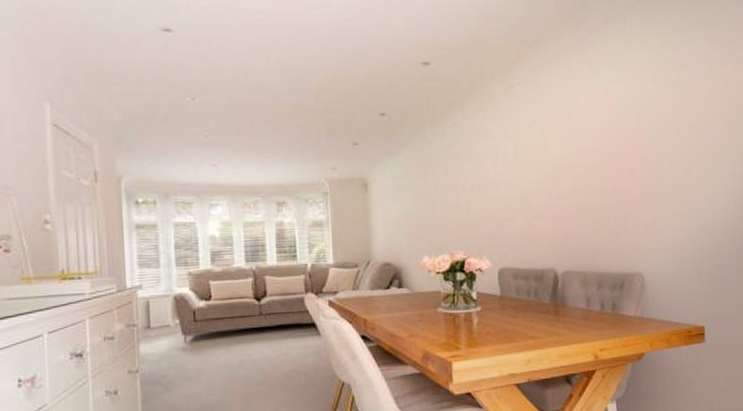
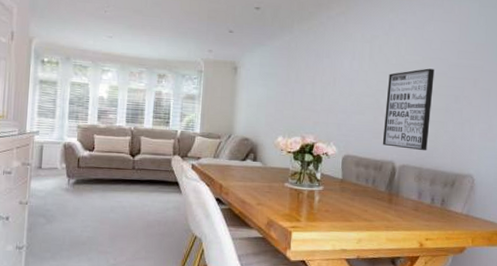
wall art: none [538,161,590,253] -> present [382,68,435,150]

